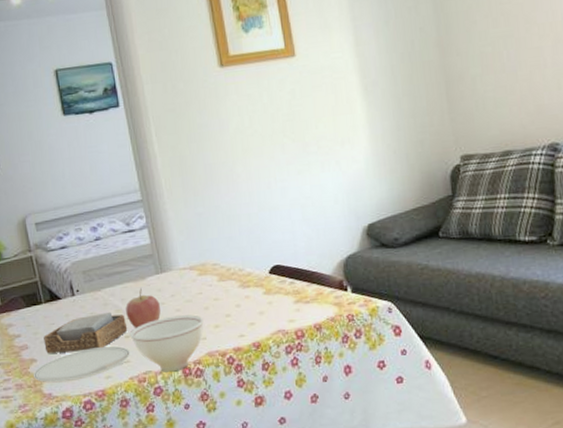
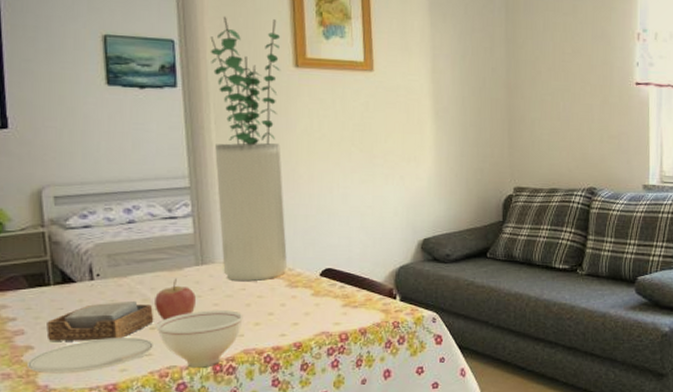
vase: none [142,23,238,286] -> present [210,16,288,282]

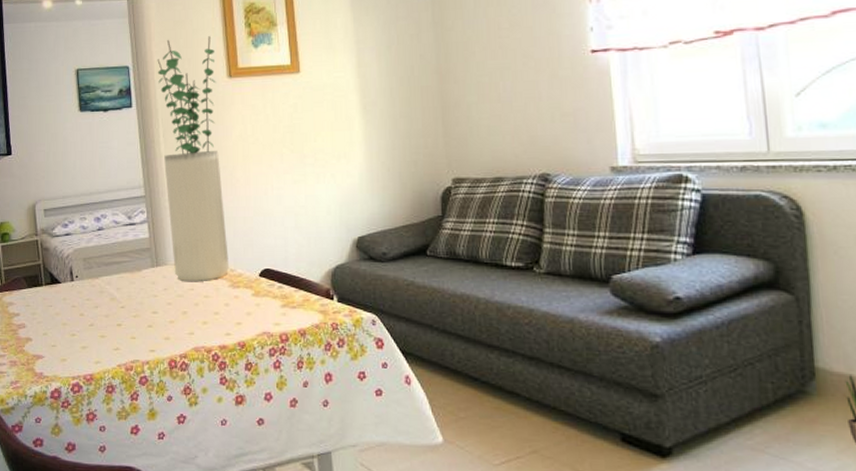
plate: present [26,336,153,374] -> none [27,332,120,364]
napkin holder: present [46,300,154,341] -> none [41,299,120,335]
fruit: present [155,278,196,321] -> none [120,279,152,318]
bowl: present [157,310,243,368] -> none [122,309,193,363]

